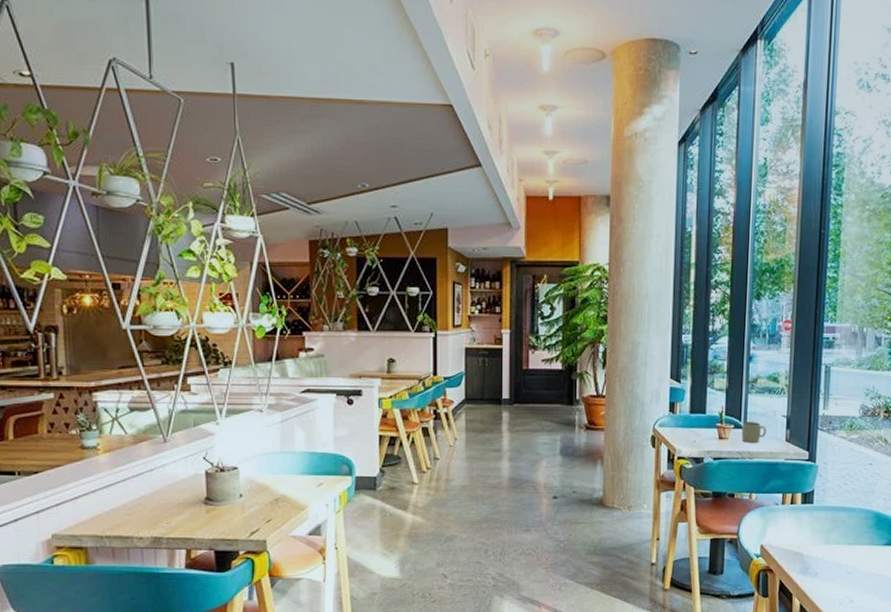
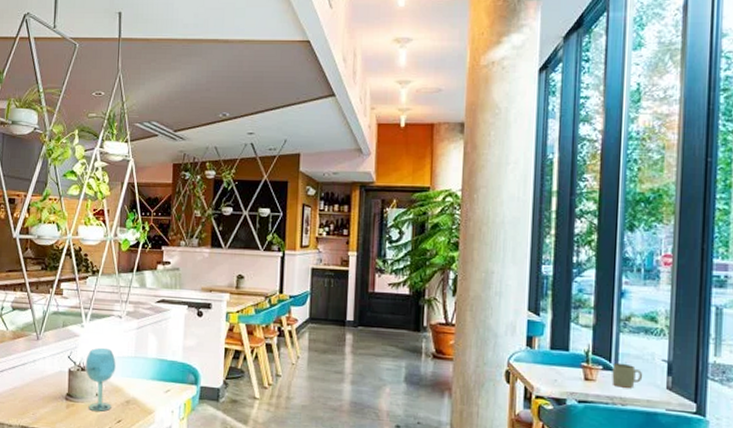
wine glass: none [224,445,260,513] -> present [85,347,116,411]

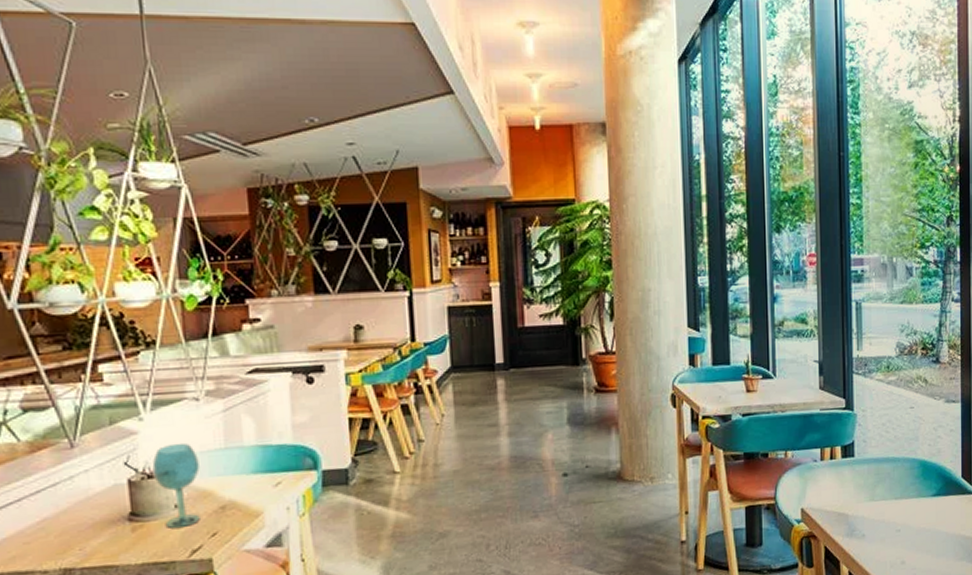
mug: present [612,362,643,388] -> none [771,369,799,394]

